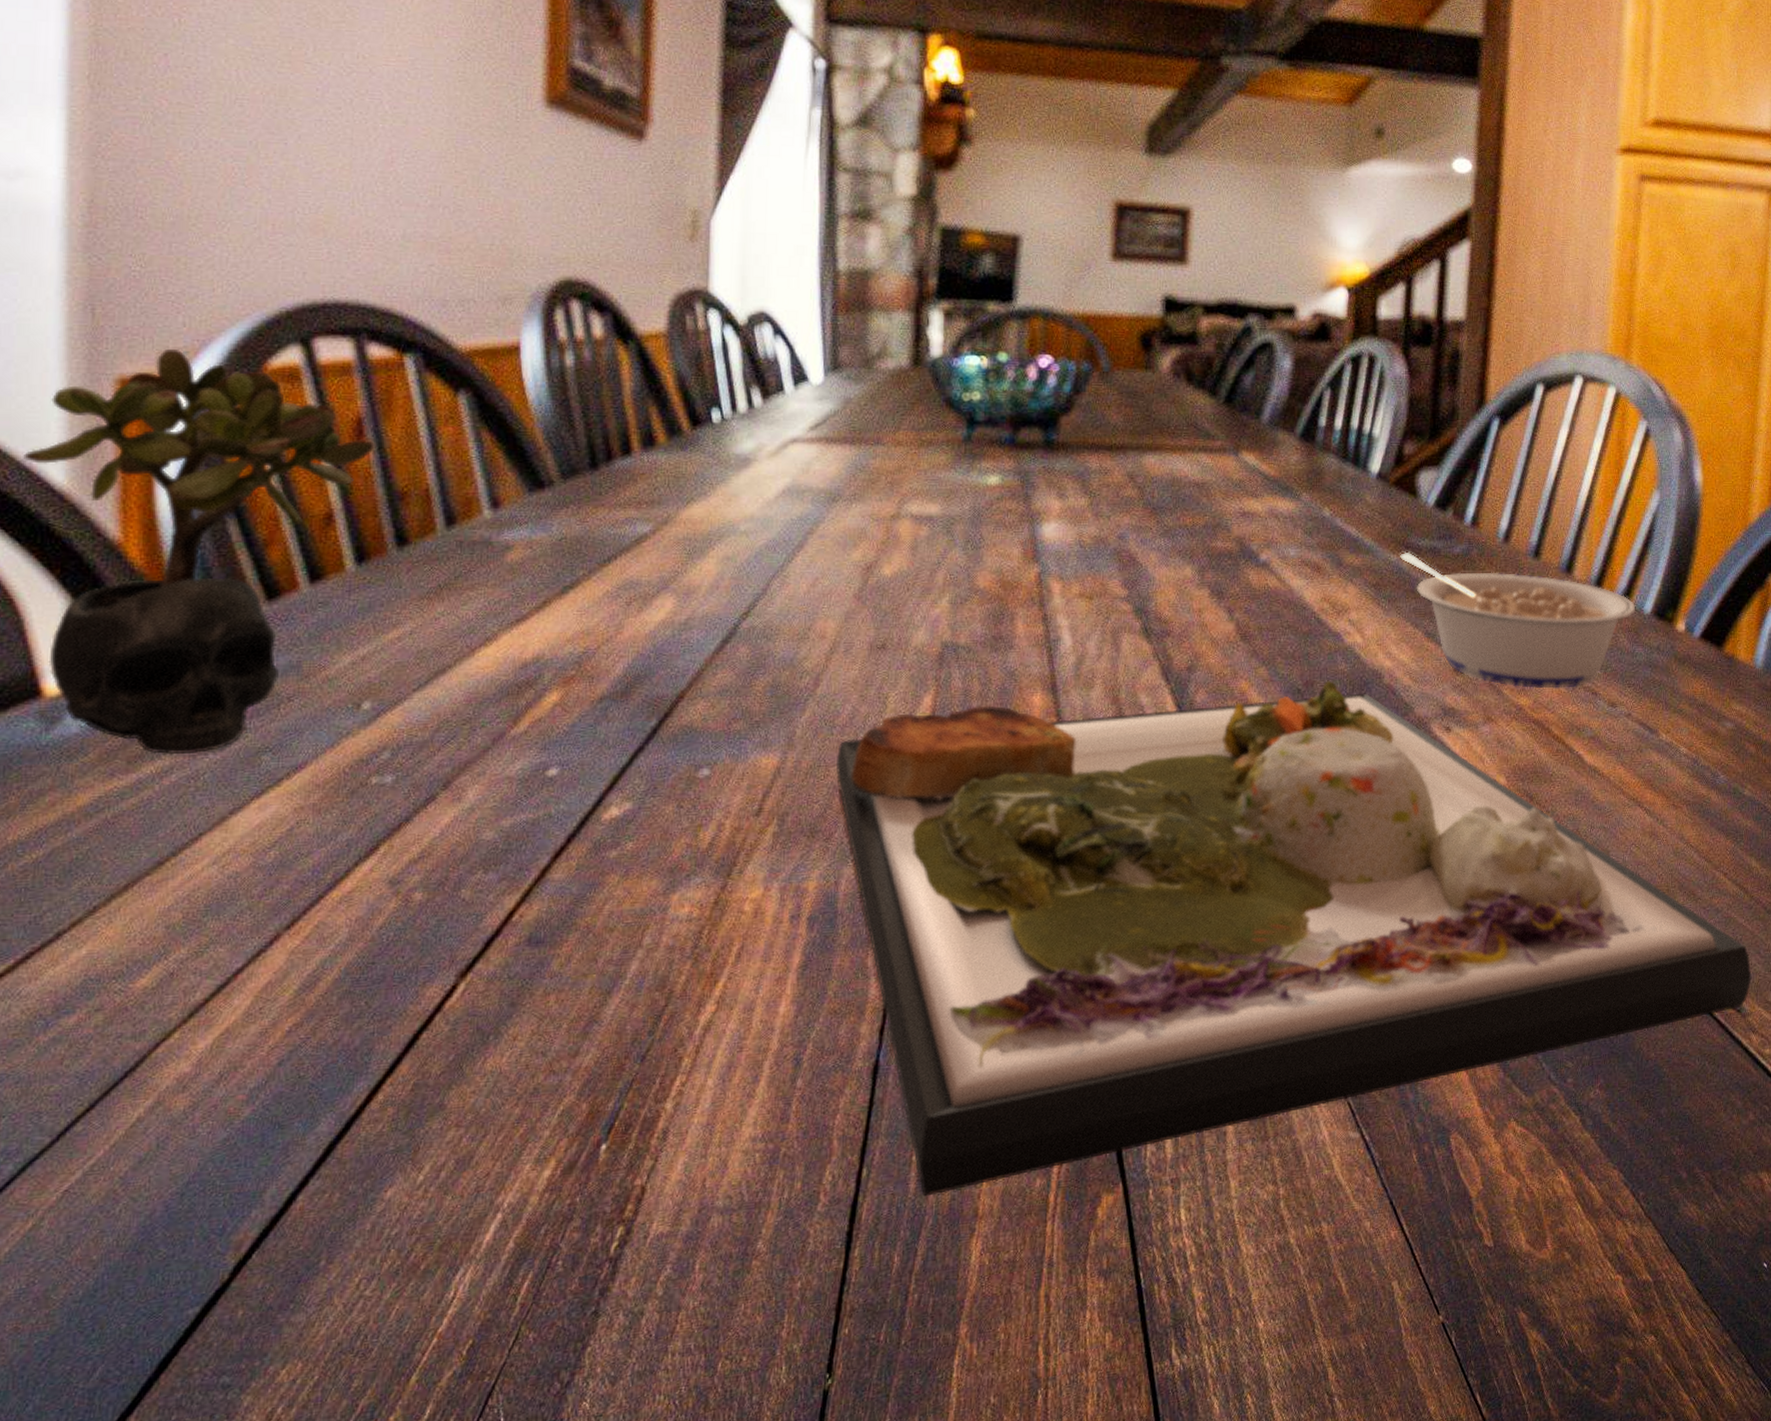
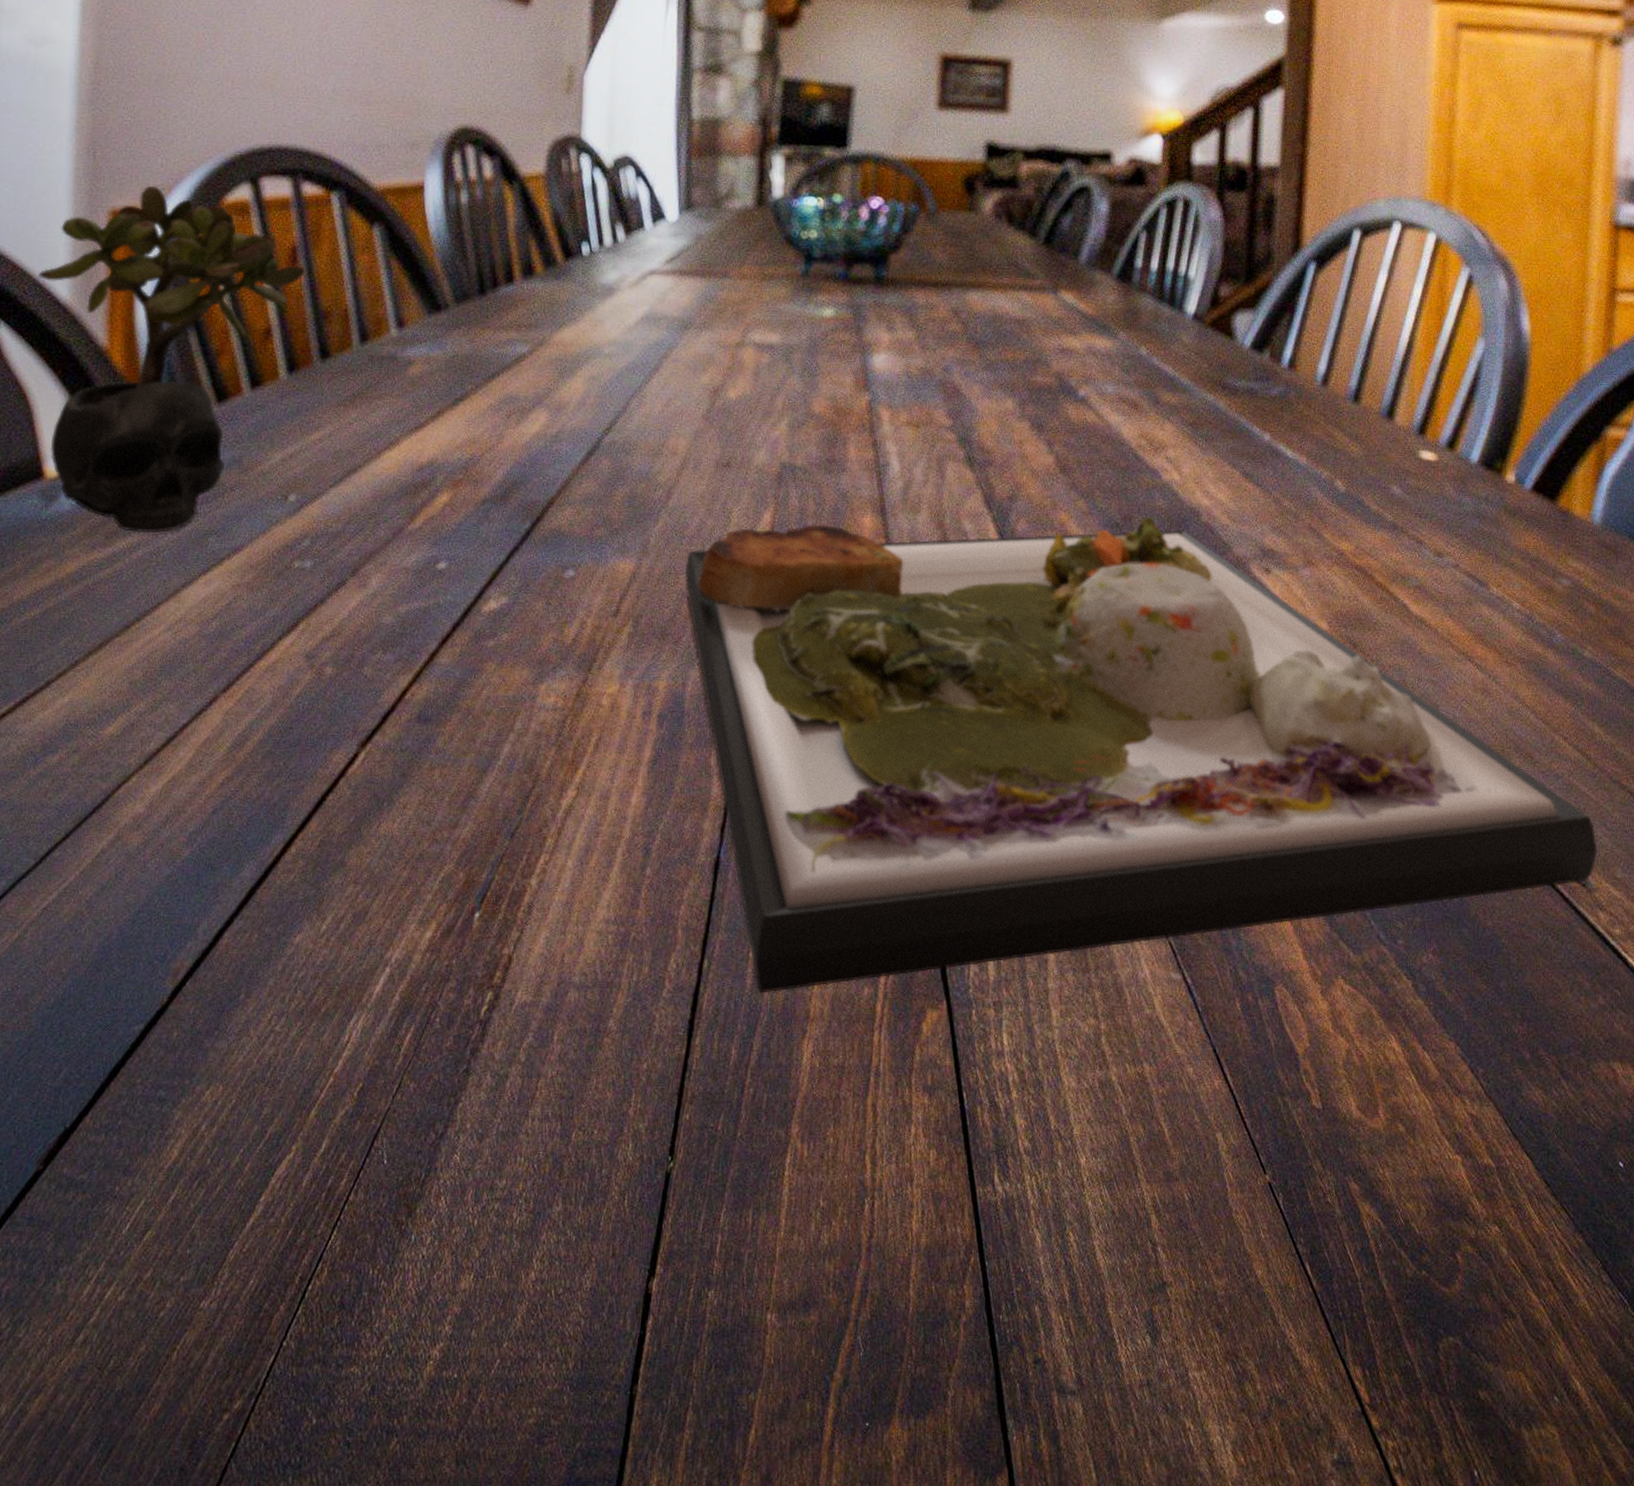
legume: present [1400,551,1636,689] -> none [1217,392,1462,535]

